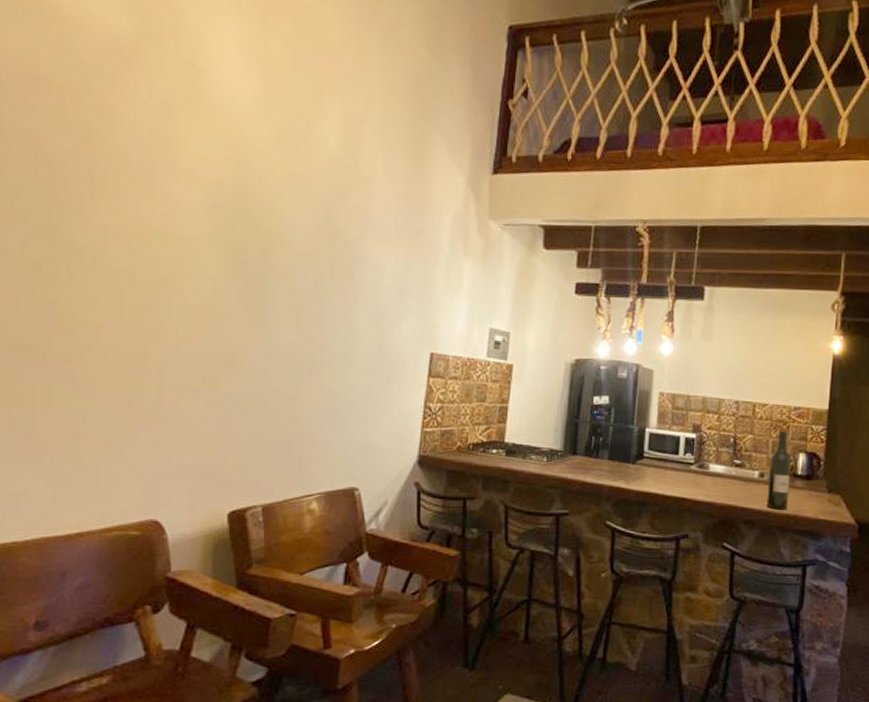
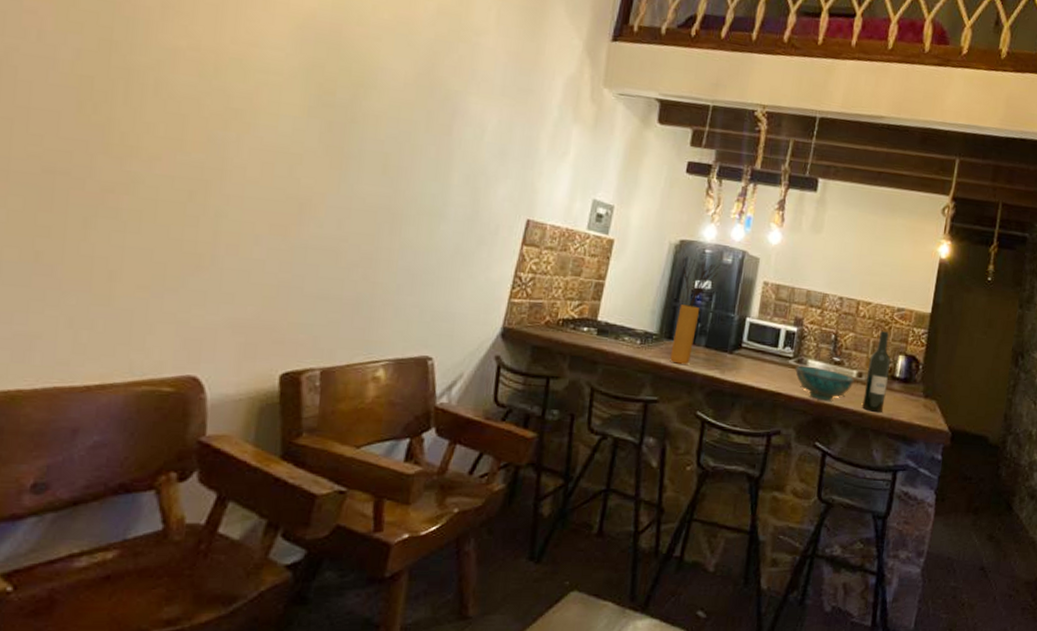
vase: none [576,374,616,477] -> present [670,258,721,364]
bowl: none [697,470,757,503] -> present [795,365,855,401]

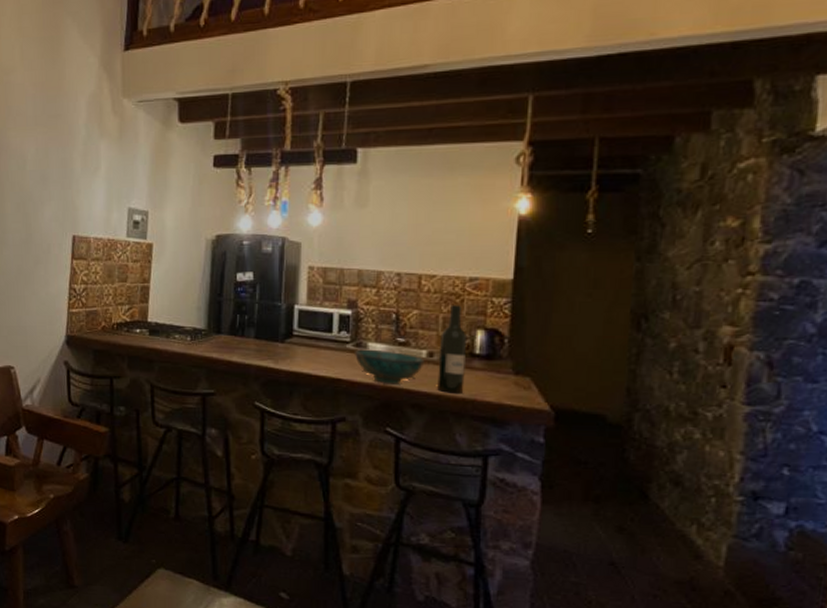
vase: present [670,258,721,364] -> none [221,250,260,357]

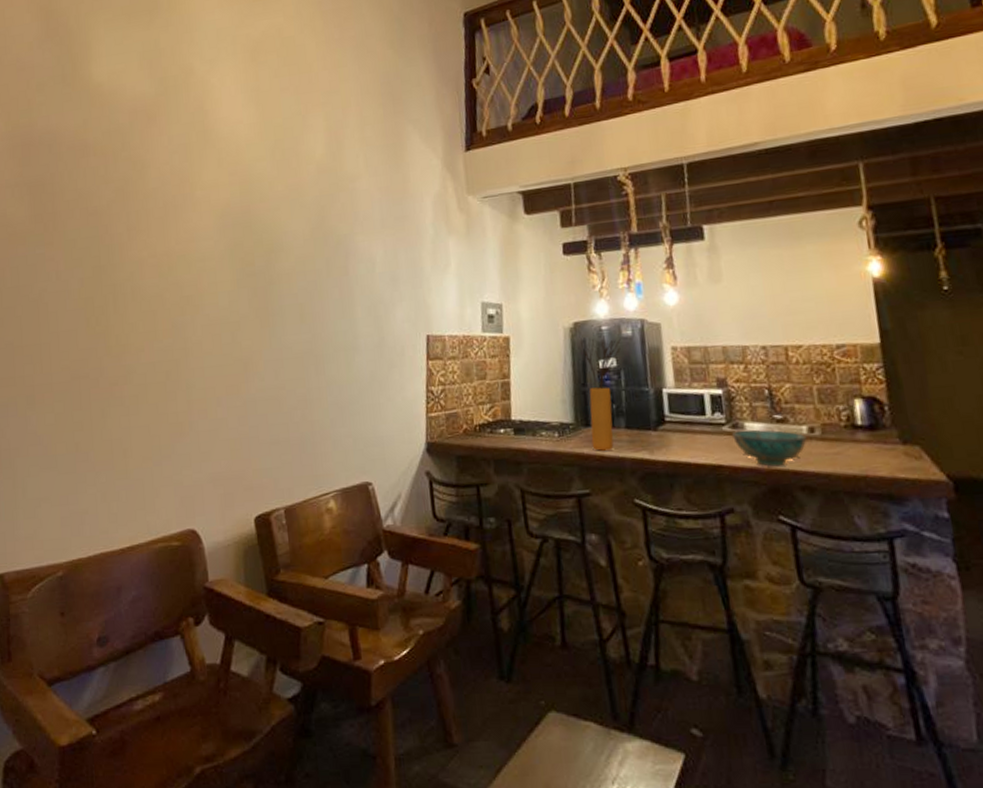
vase: none [221,250,260,357] -> present [583,335,621,451]
wine bottle: present [437,305,468,393] -> none [818,374,854,471]

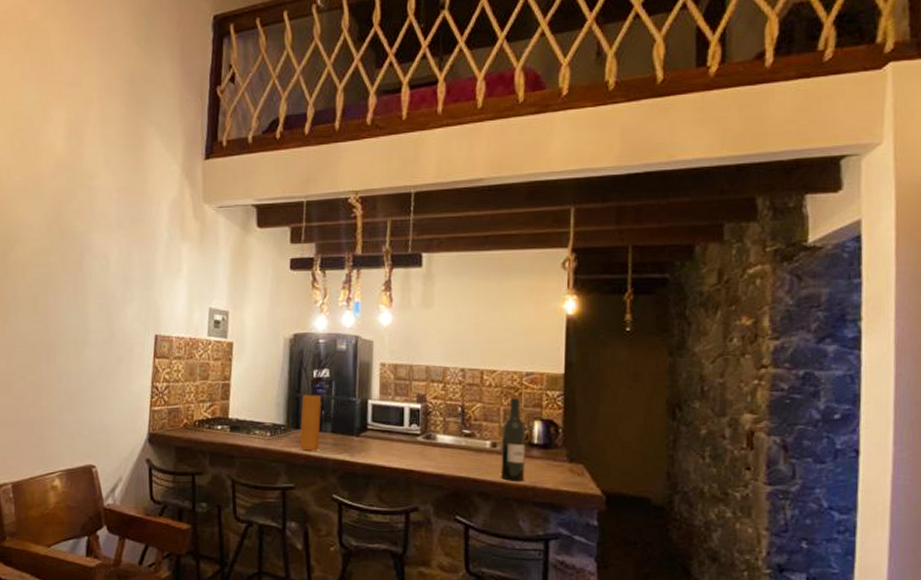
bowl: present [731,429,807,467] -> none [424,441,489,474]
wine bottle: none [818,374,854,471] -> present [501,398,526,481]

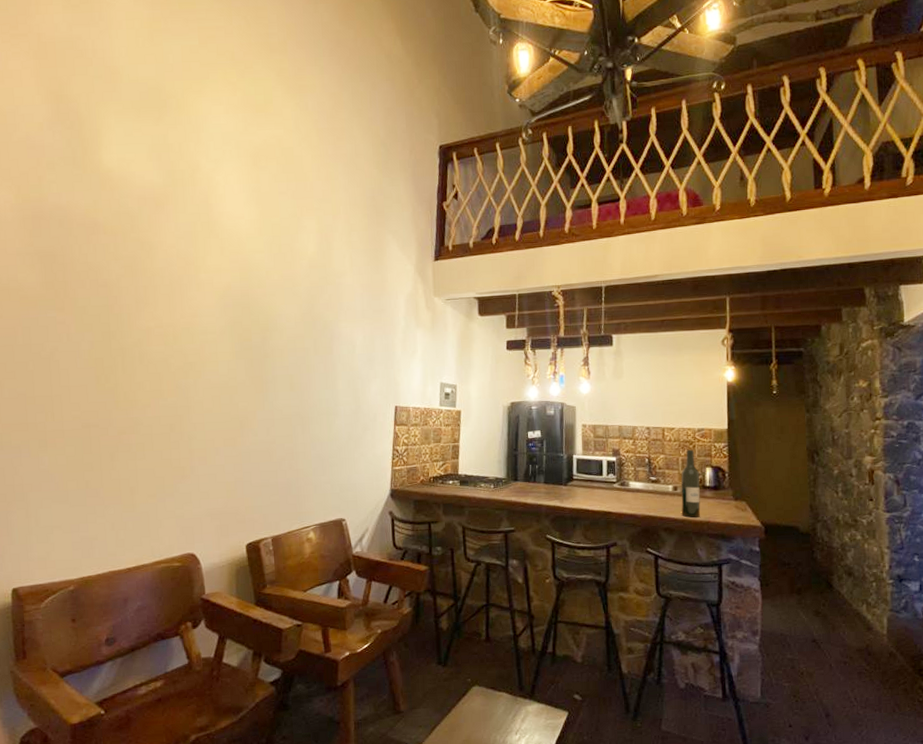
vase: present [300,348,335,451] -> none [517,413,545,499]

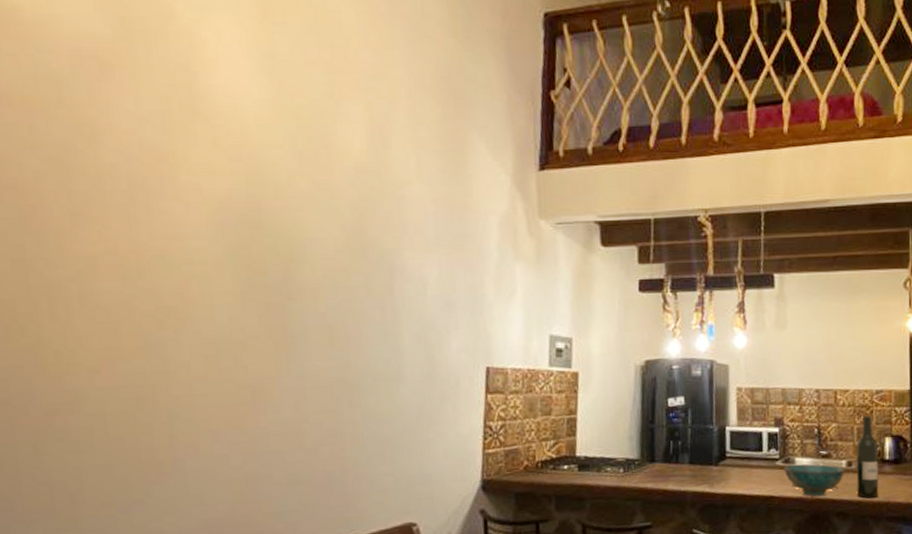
bowl: none [619,487,671,514] -> present [783,463,845,497]

